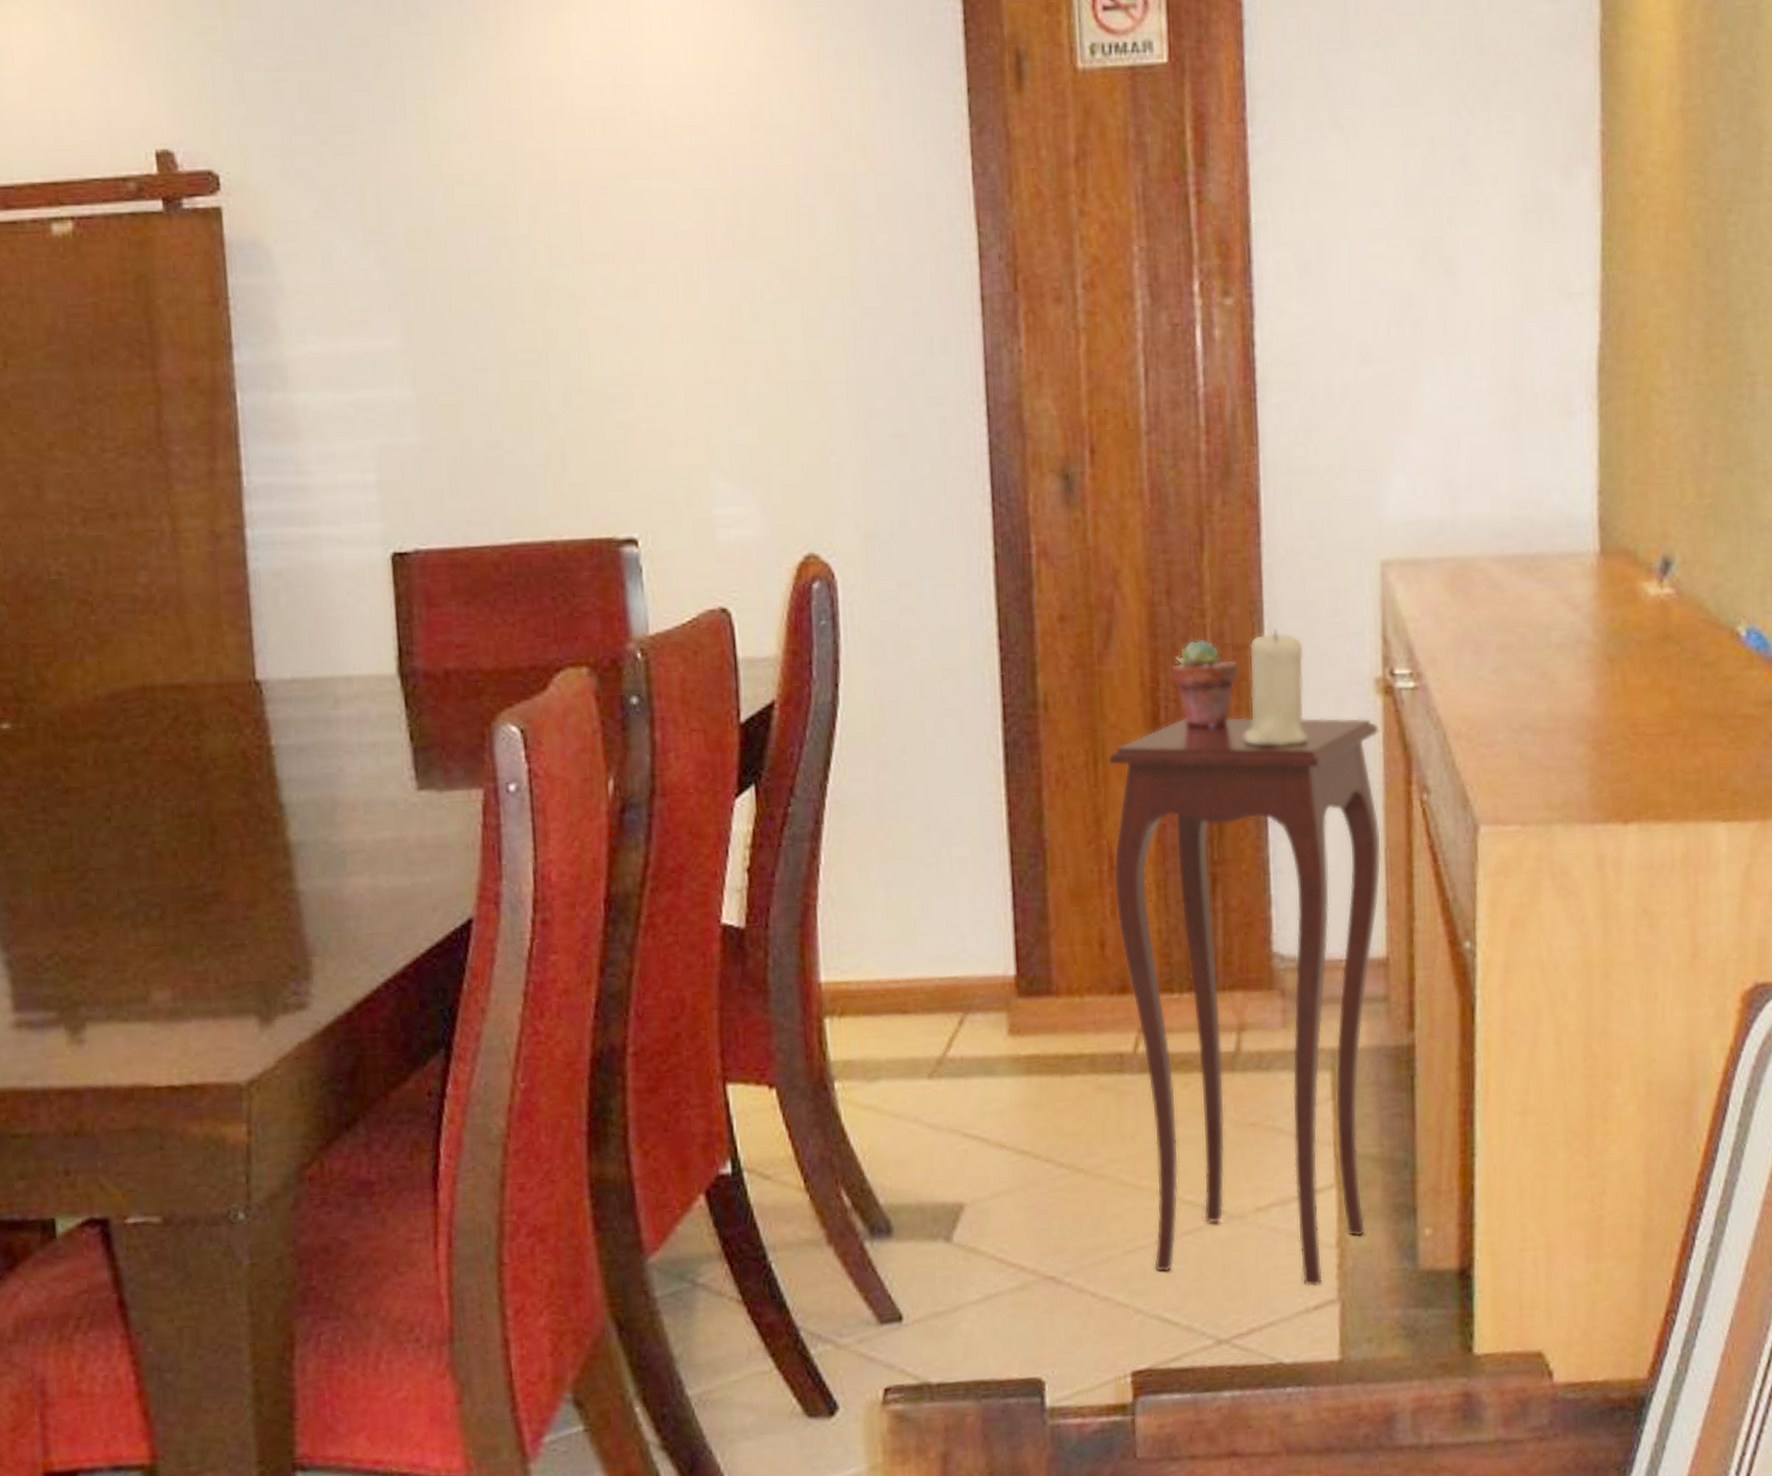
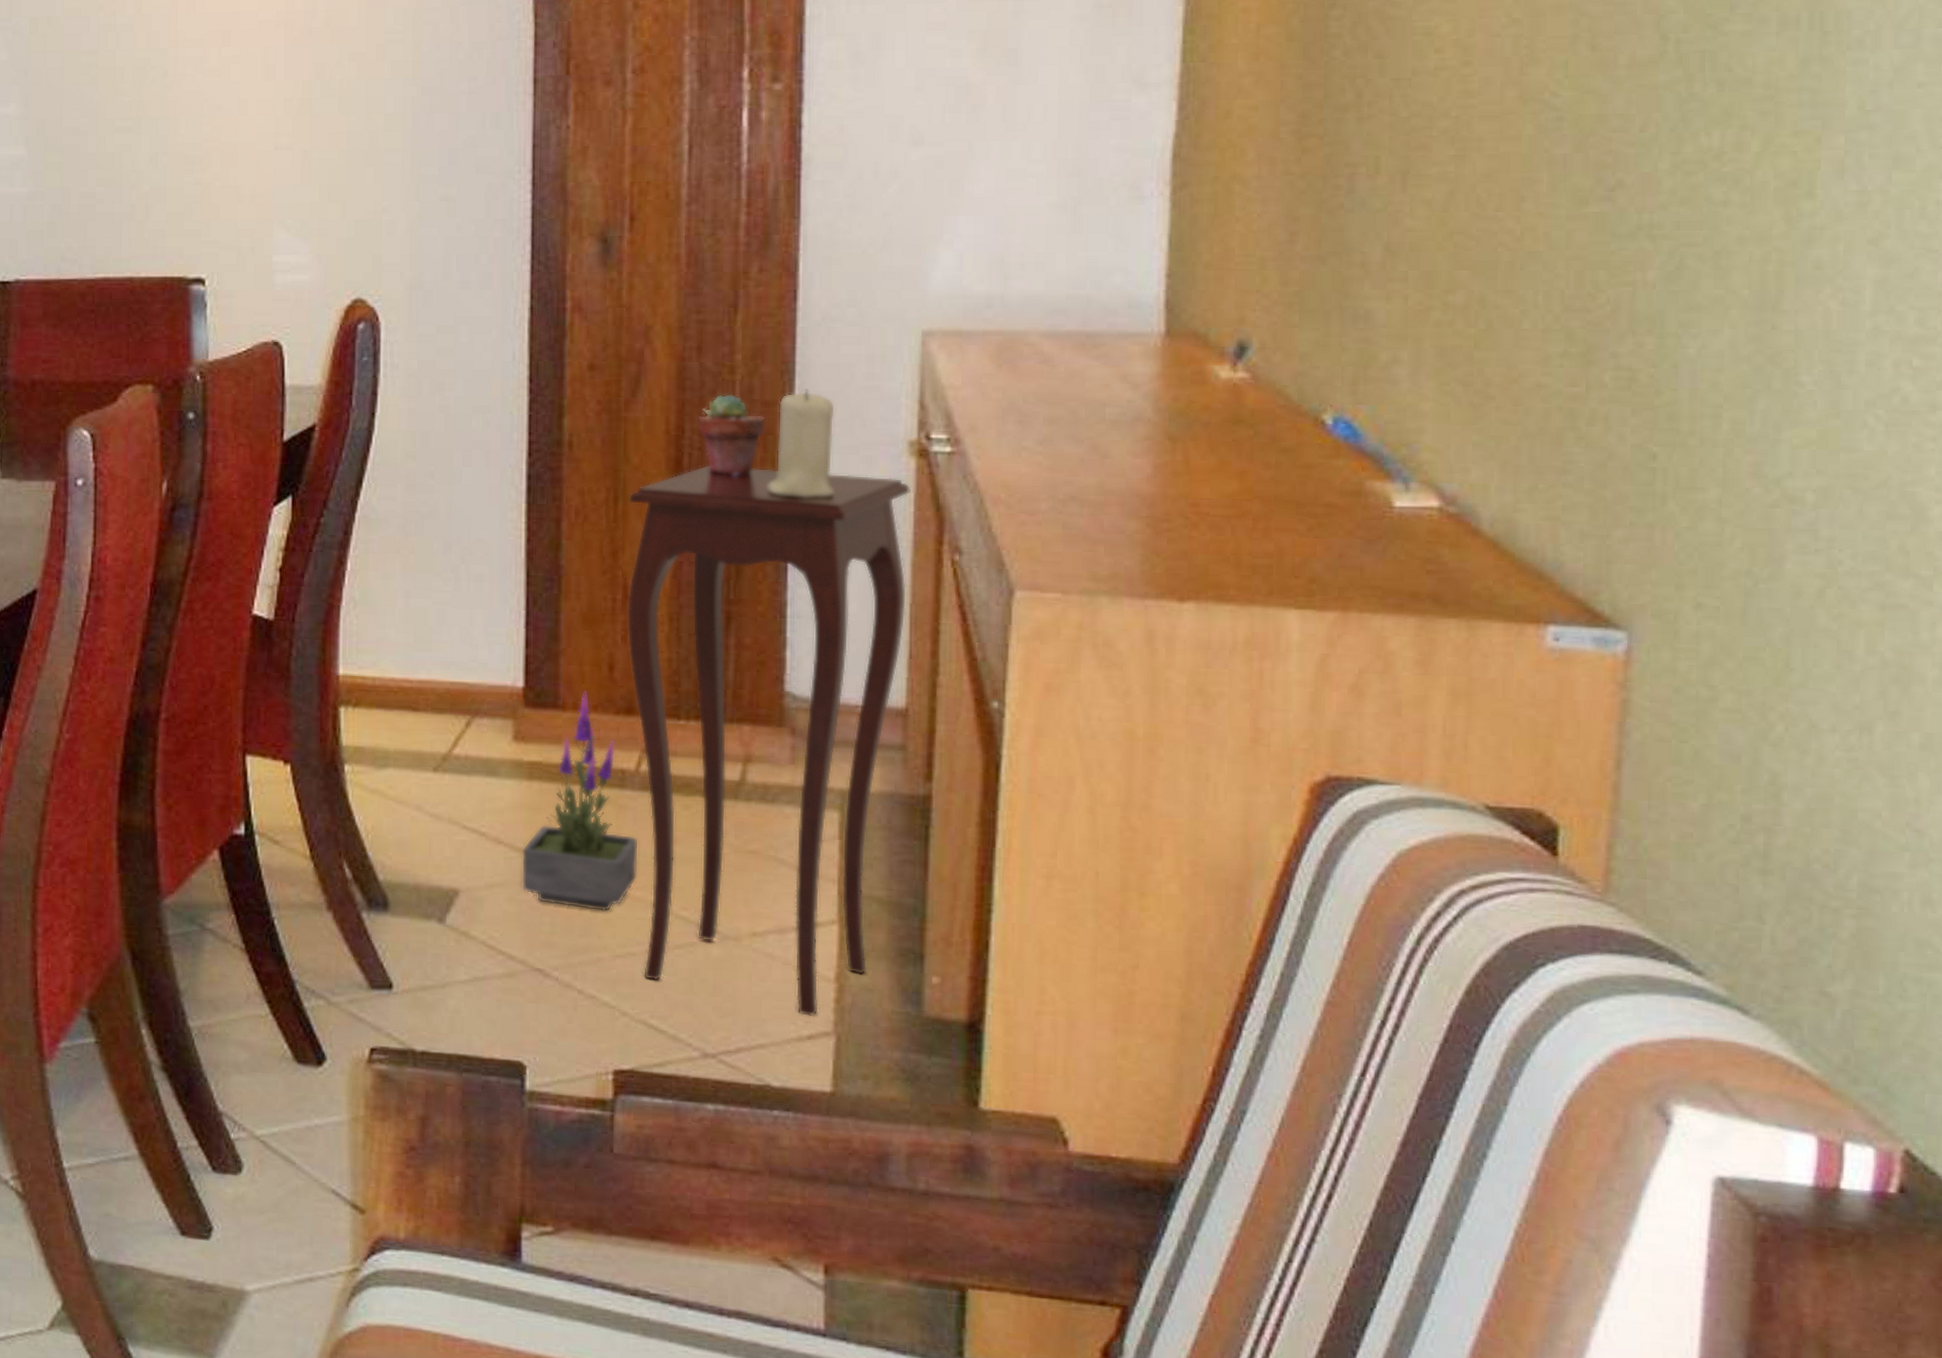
potted plant: none [1025,973,1143,1207] -> present [521,691,638,912]

